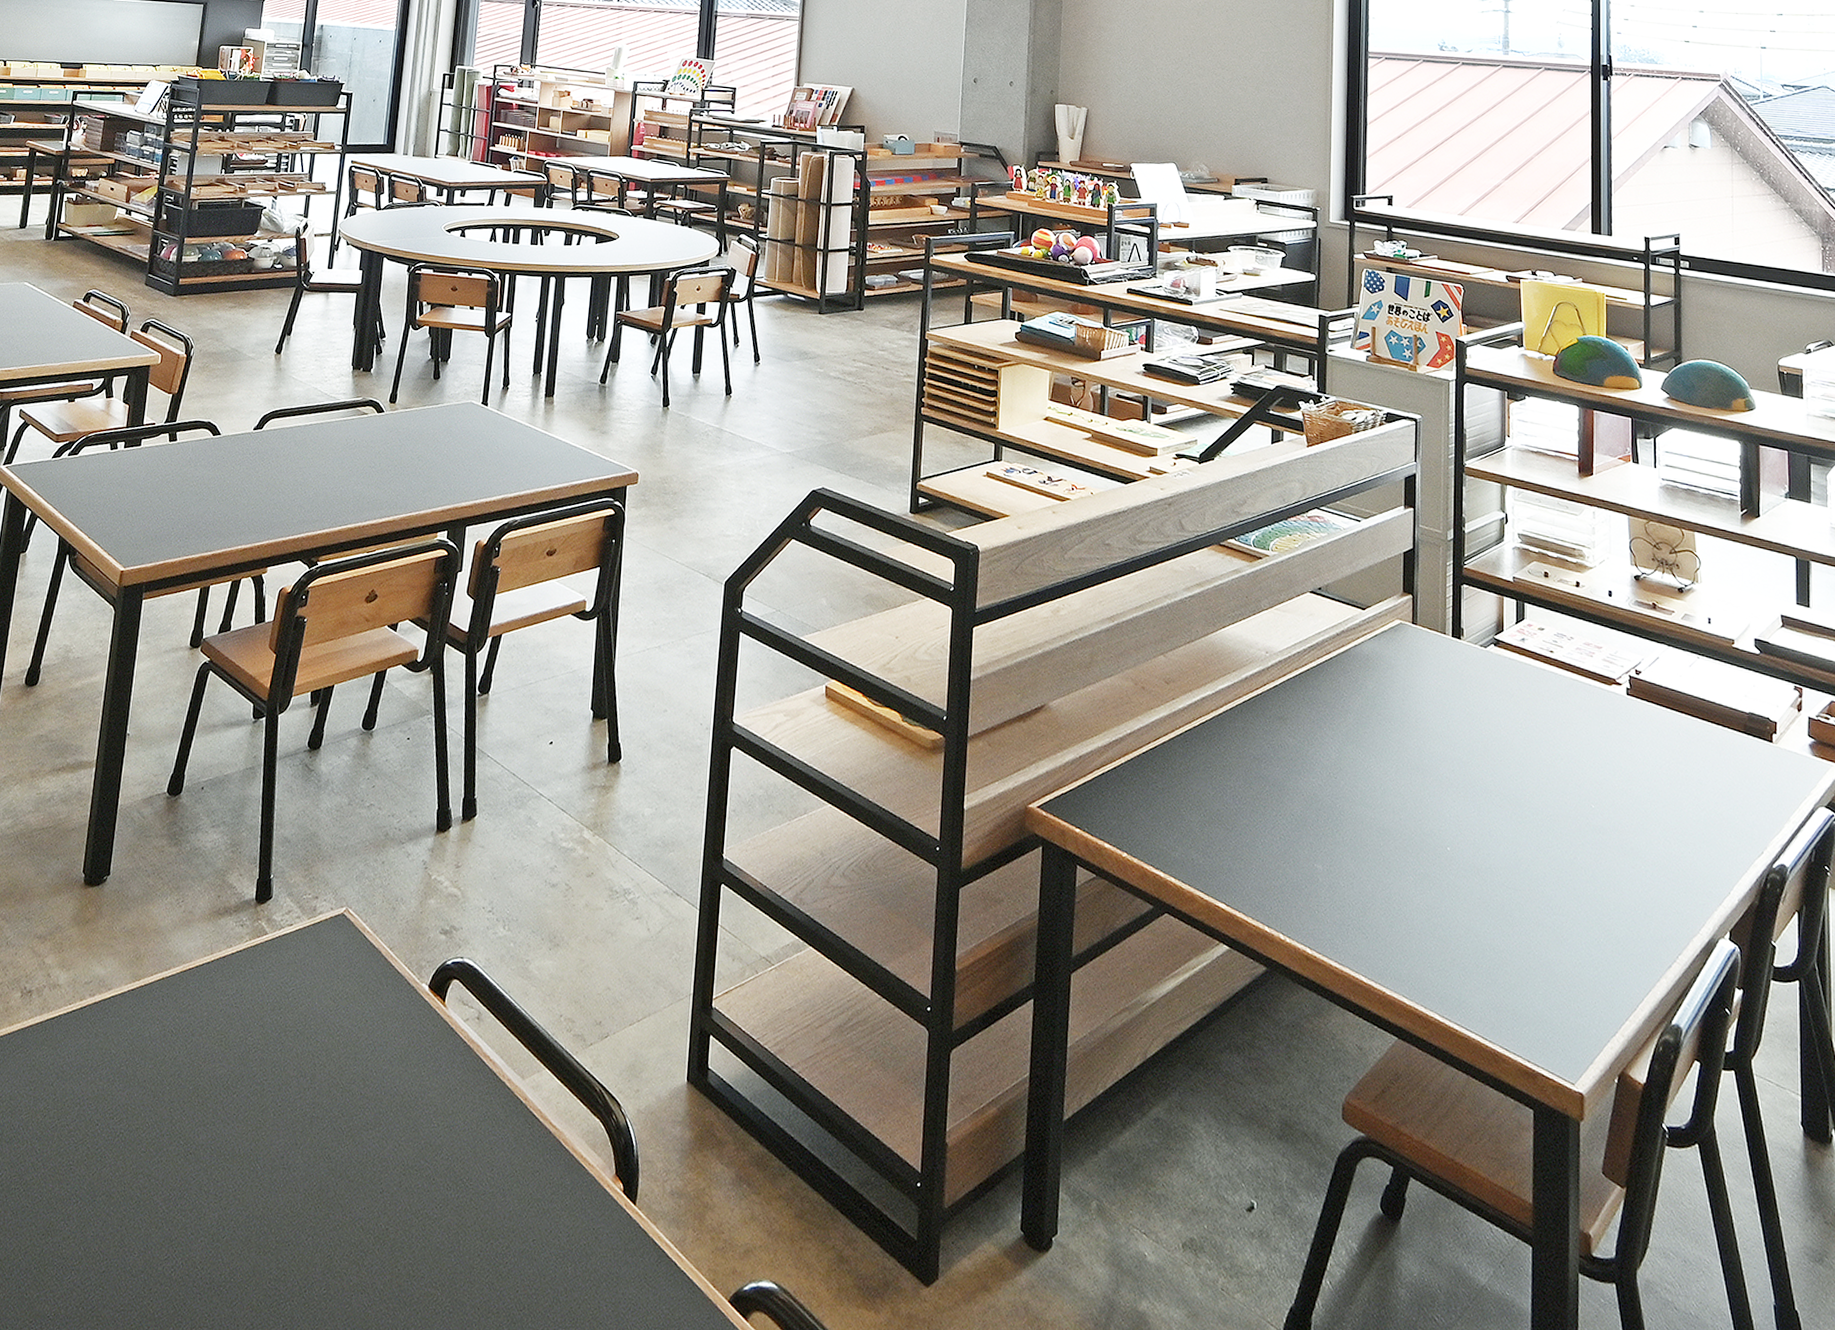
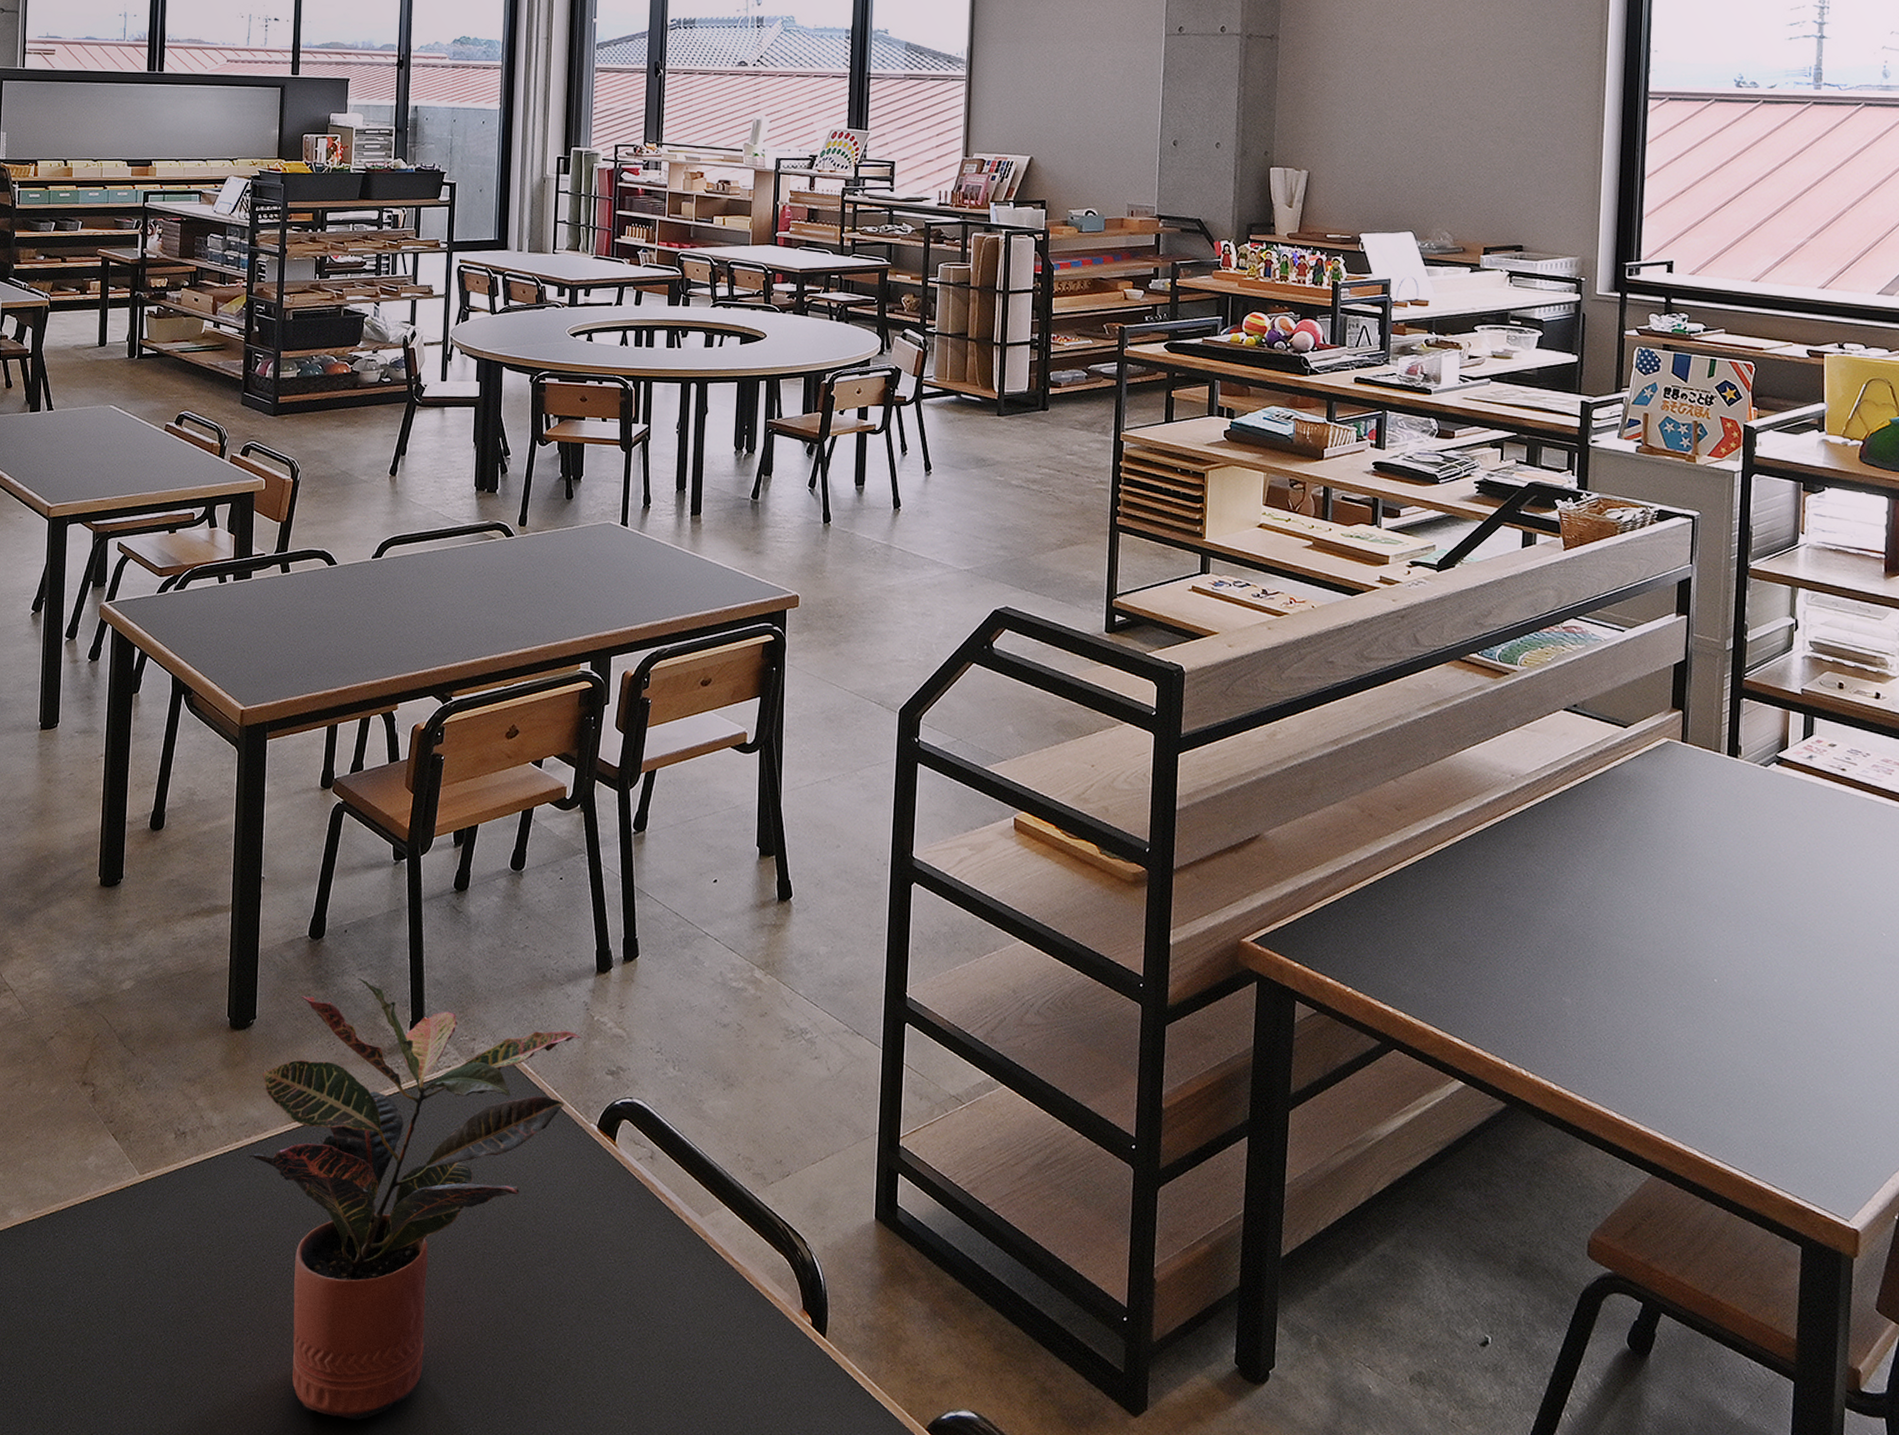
potted plant: none [91,835,419,1296] -> present [248,978,581,1421]

